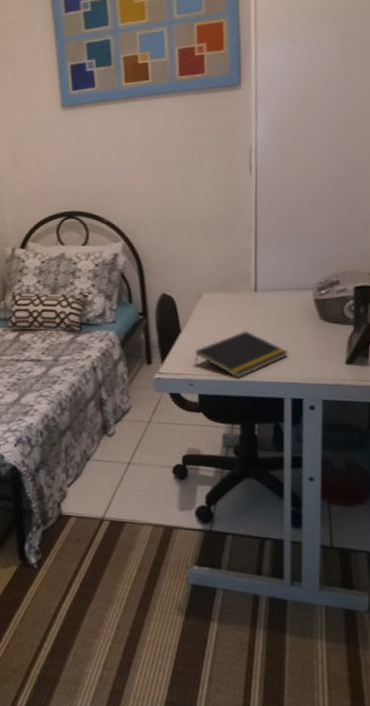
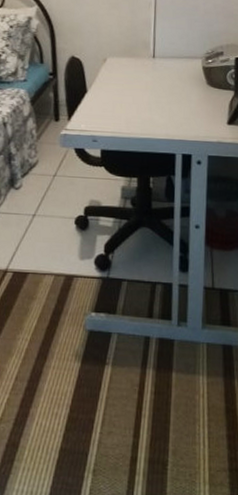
notepad: present [195,331,289,379] -> none [99,93,181,136]

